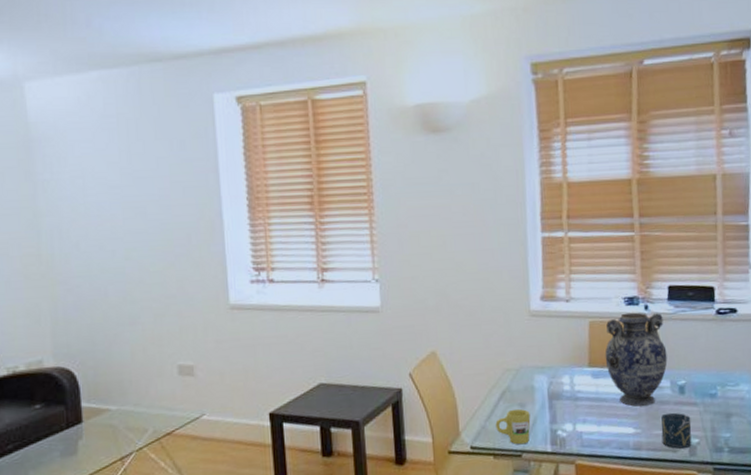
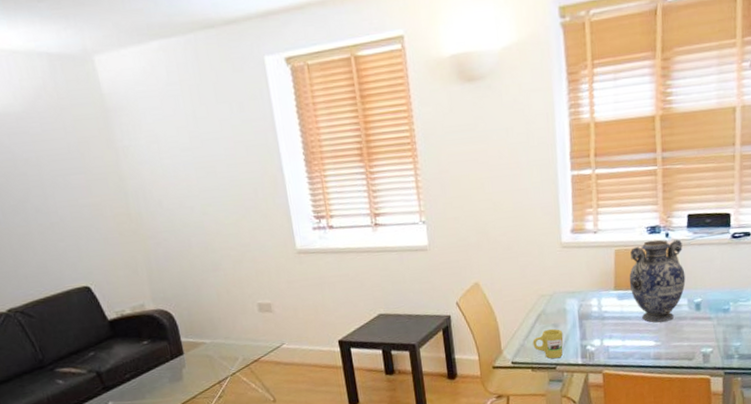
cup: present [661,412,692,449] -> none [678,326,706,357]

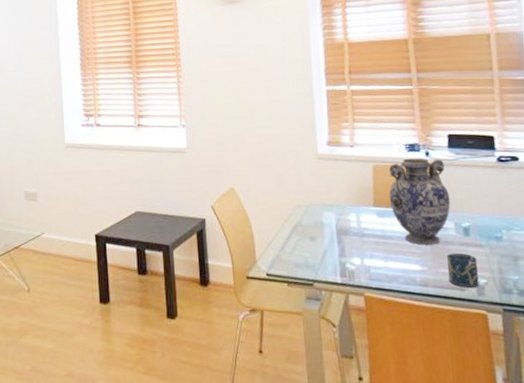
mug: present [532,328,564,359] -> none [288,241,321,275]
cup: none [678,326,706,357] -> present [447,252,479,288]

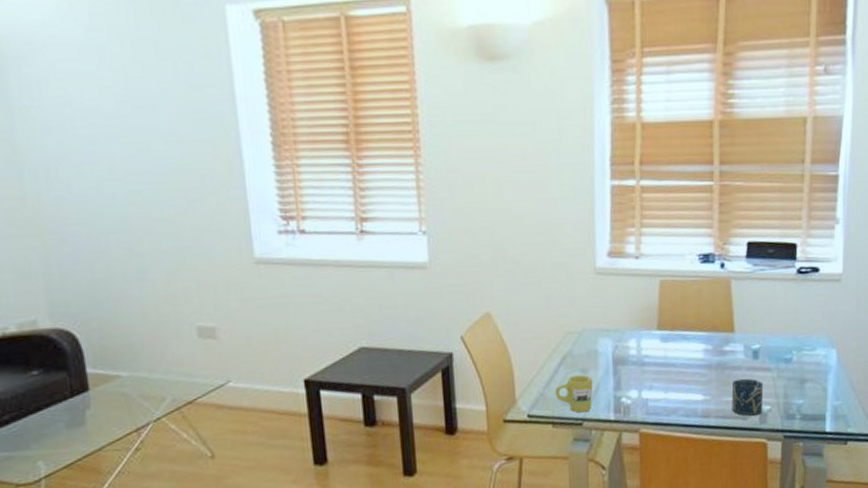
mug: none [288,241,321,275] -> present [555,374,593,413]
vase: present [389,158,451,245] -> none [675,270,742,372]

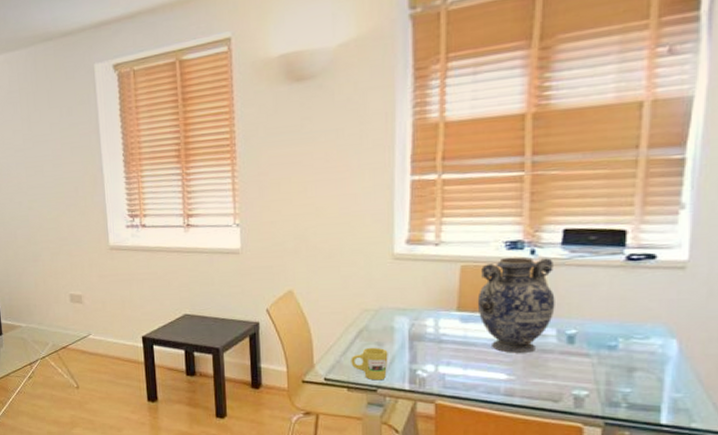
vase: none [675,270,742,372] -> present [477,257,555,353]
cup: present [731,378,764,416] -> none [540,362,580,399]

